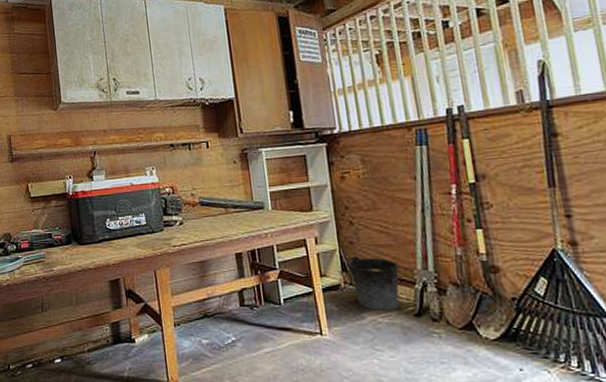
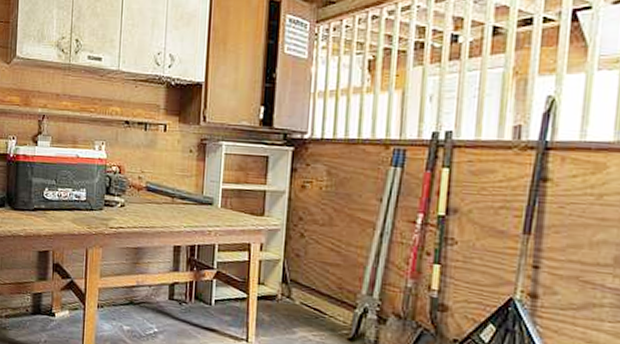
bucket: present [345,255,400,311] -> none [287,269,343,330]

